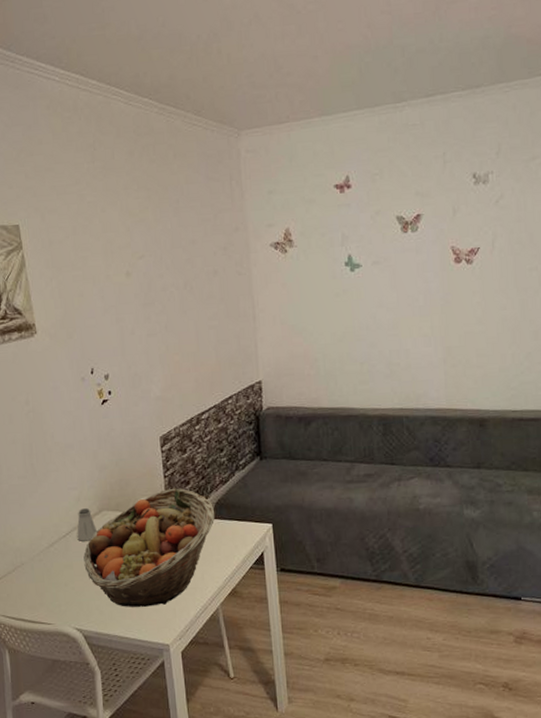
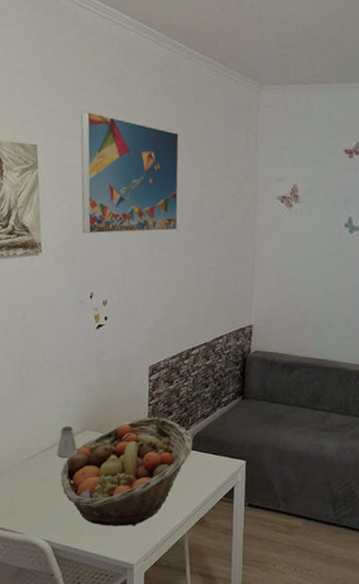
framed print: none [58,183,171,309] -> present [80,111,179,234]

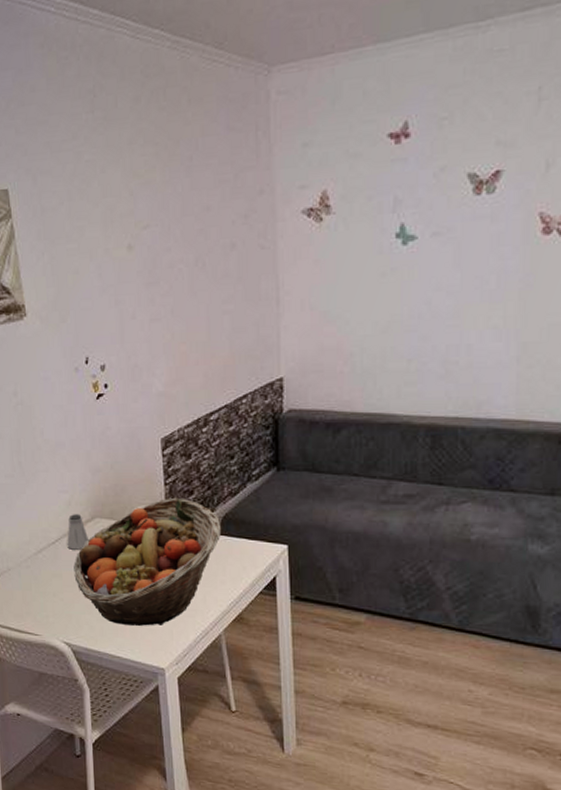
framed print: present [80,111,179,234] -> none [52,138,179,288]

